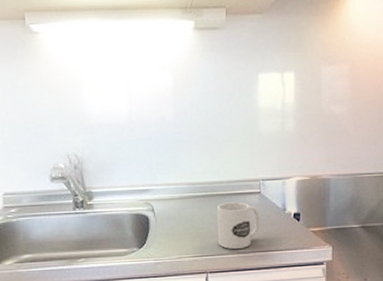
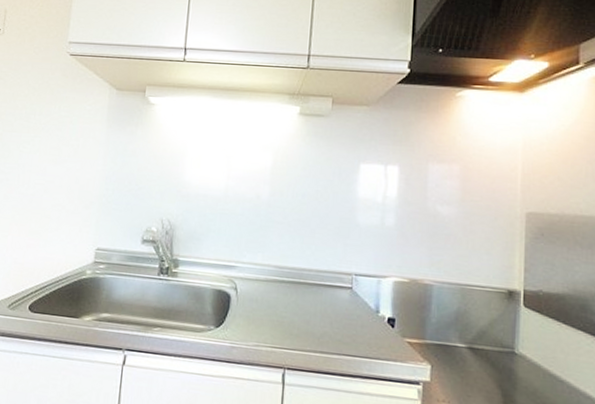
mug: present [216,202,260,249] -> none [301,292,349,348]

